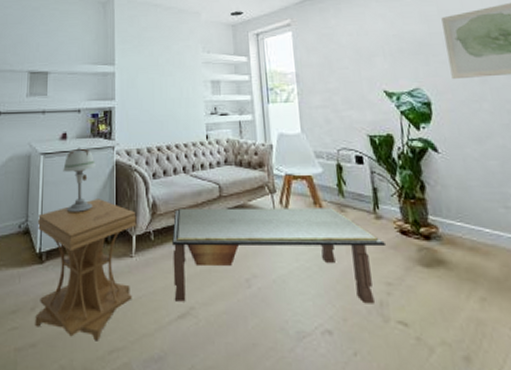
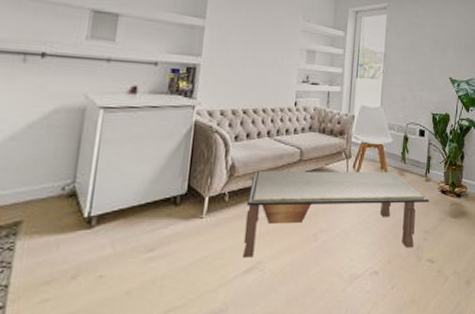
side table: present [35,199,137,341] -> none [75,159,212,303]
table lamp: present [63,147,96,212] -> none [128,103,171,173]

